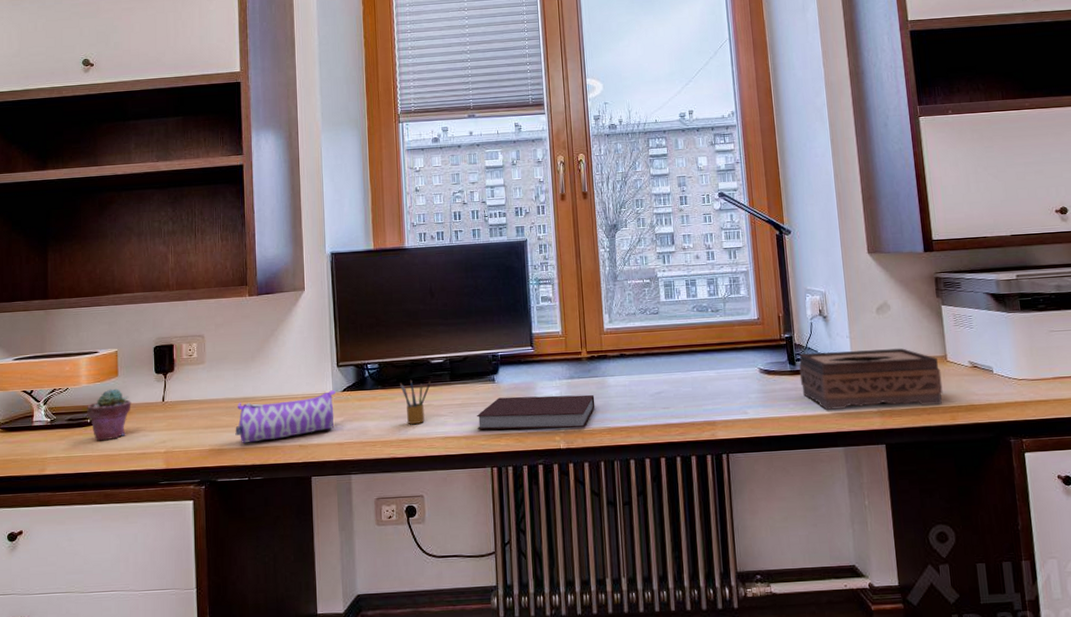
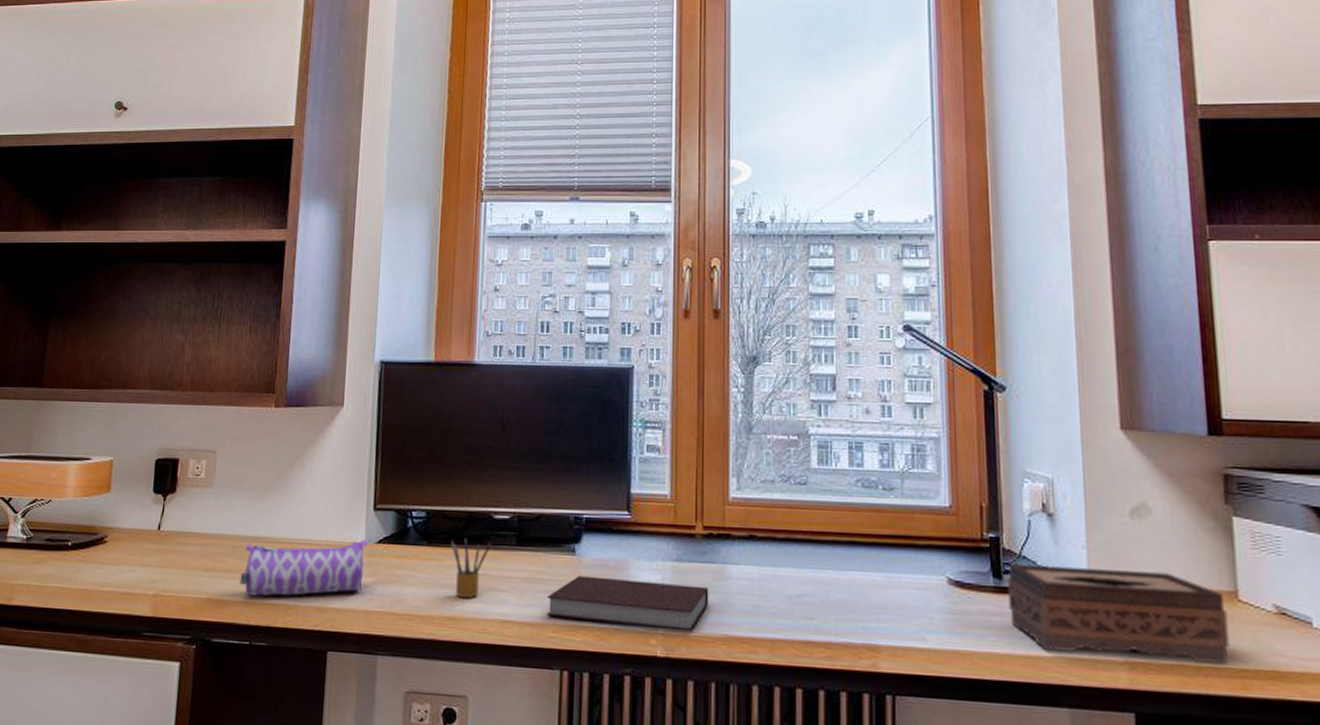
potted succulent: present [87,388,131,441] -> none [69,506,122,572]

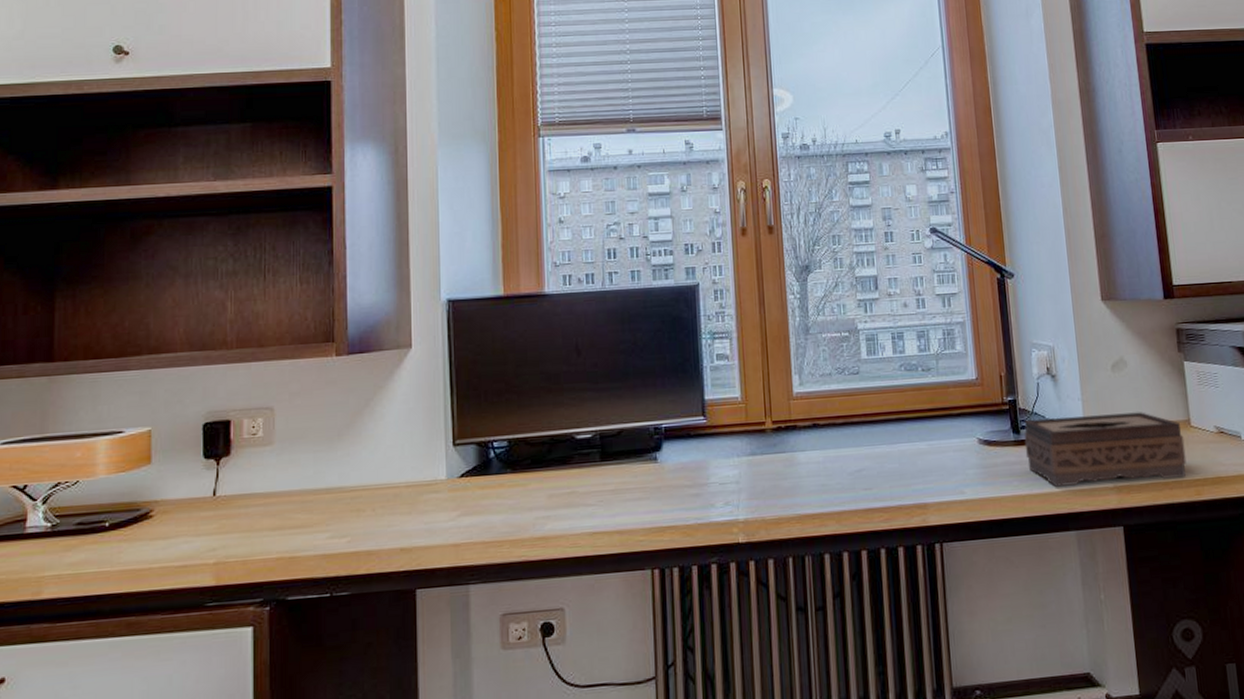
pencil case: present [239,540,369,597] -> none [313,476,451,548]
pencil box: present [451,537,491,598] -> none [535,460,575,517]
notebook: present [546,575,709,632] -> none [633,474,782,523]

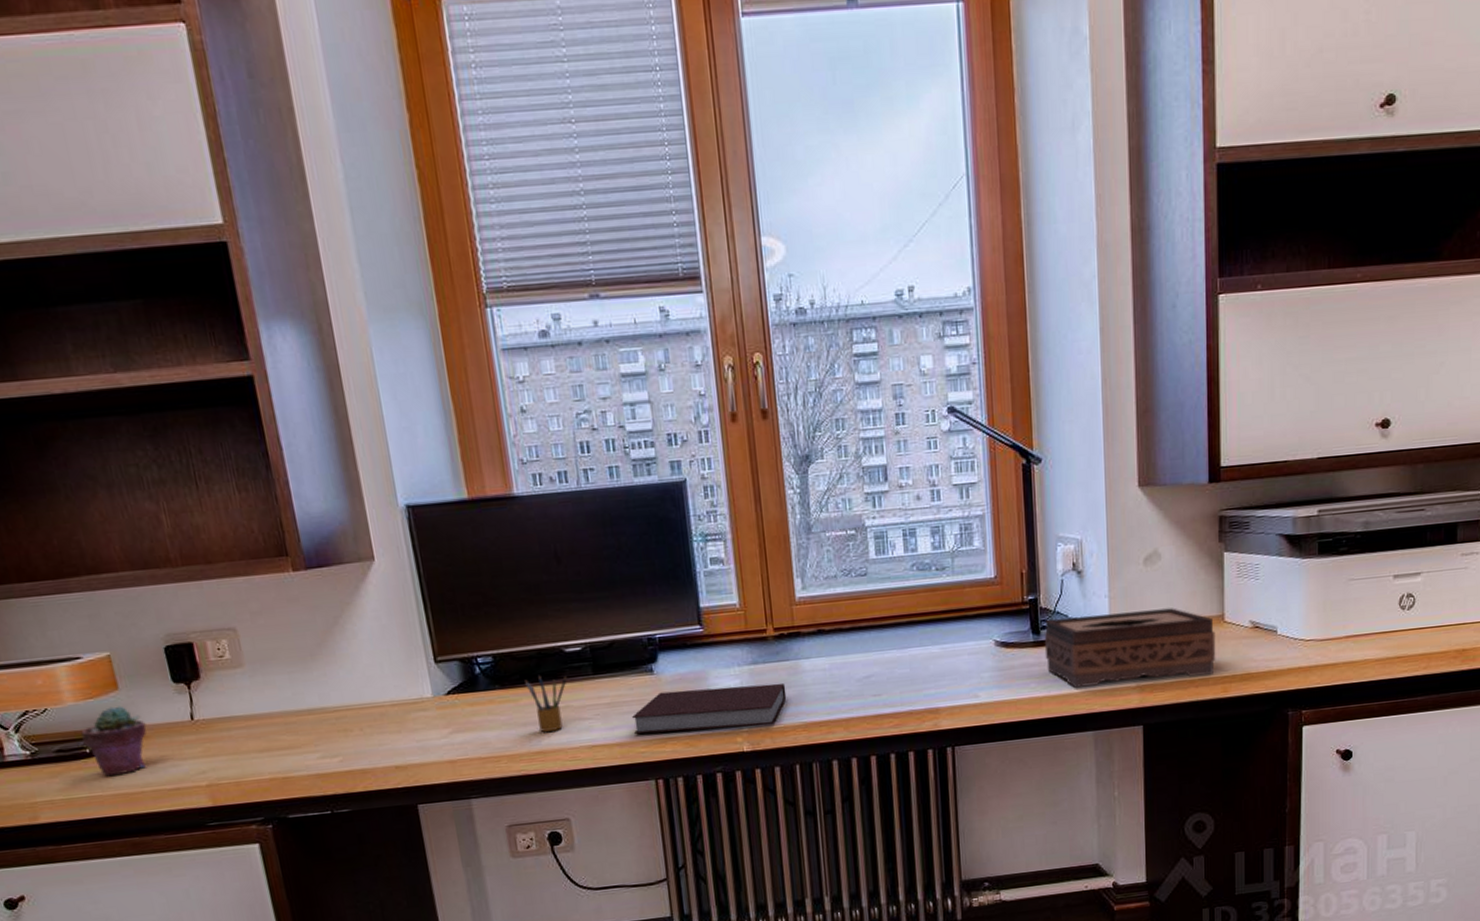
potted succulent: none [105,480,169,552] -> present [81,706,147,777]
pencil box: none [535,460,575,517] -> present [525,675,567,732]
notebook: none [633,474,782,523] -> present [631,683,787,735]

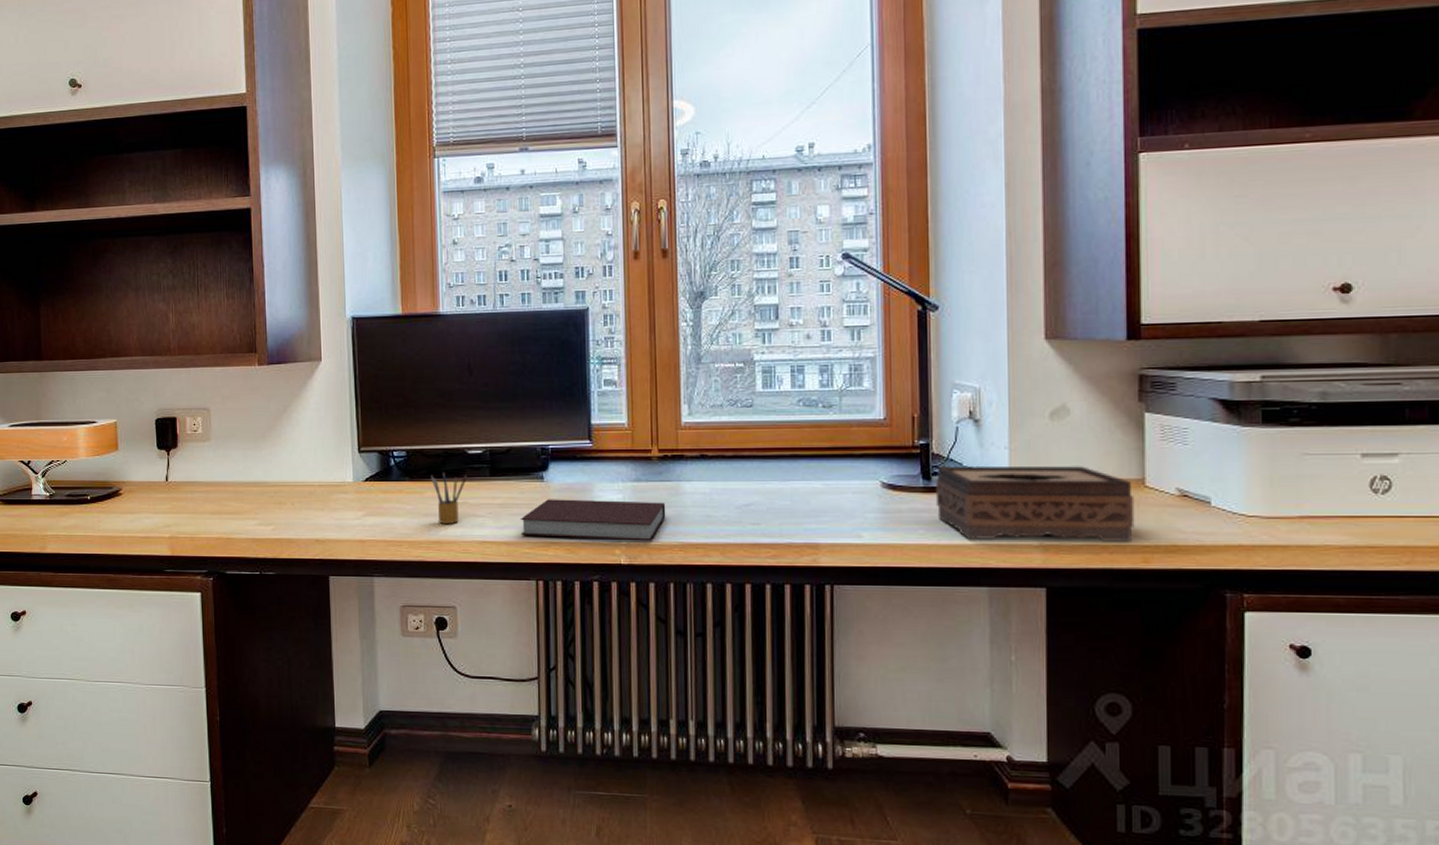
potted succulent: present [81,706,147,777] -> none [87,464,133,521]

